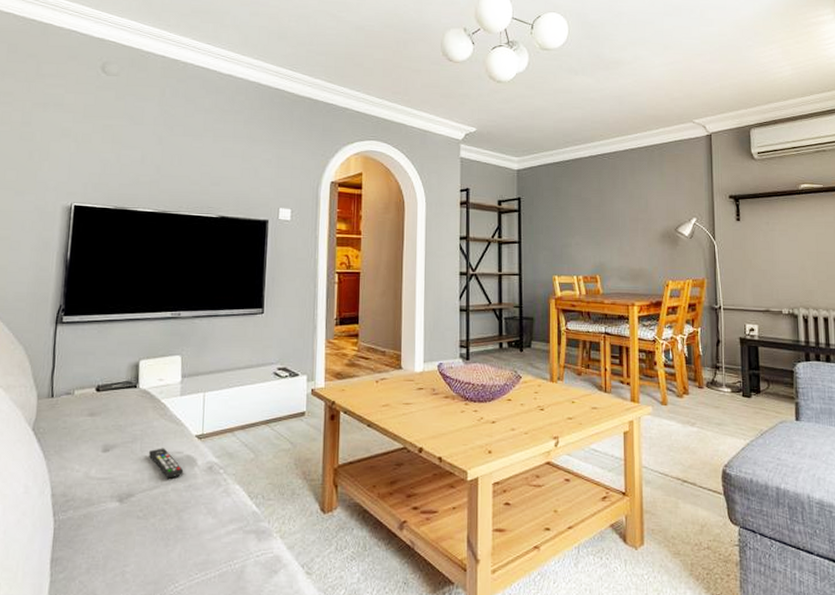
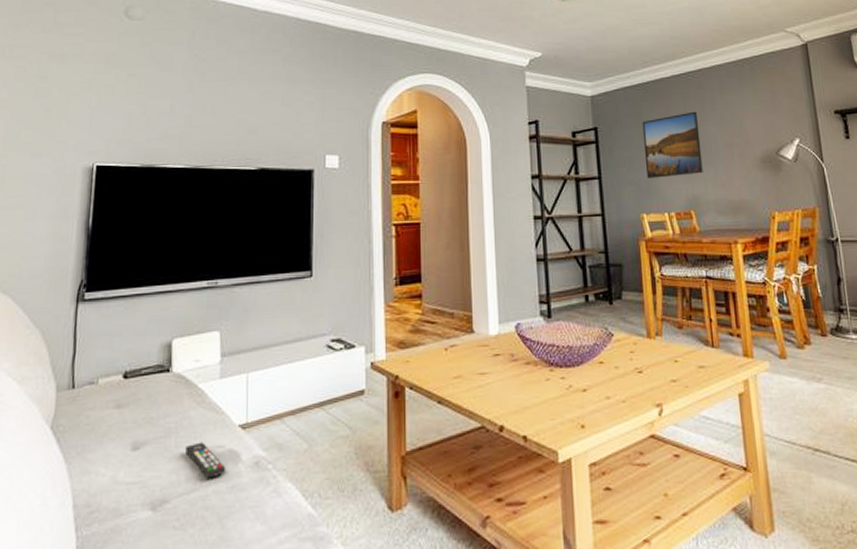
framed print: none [560,189,610,246] -> present [642,111,703,179]

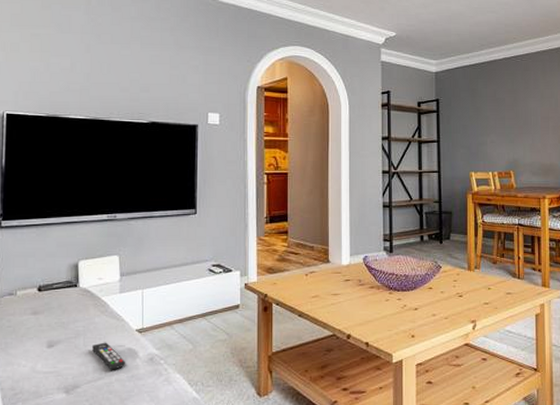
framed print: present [642,111,703,179] -> none [476,89,523,144]

